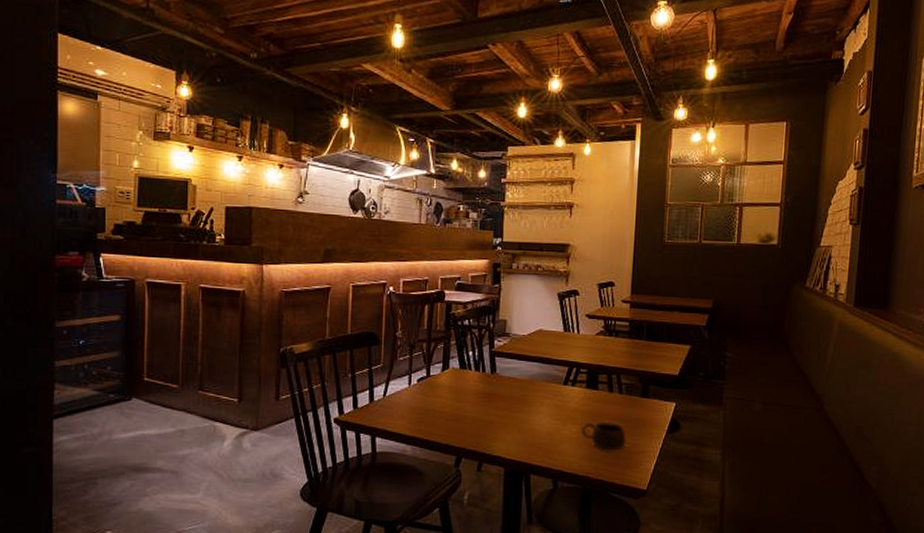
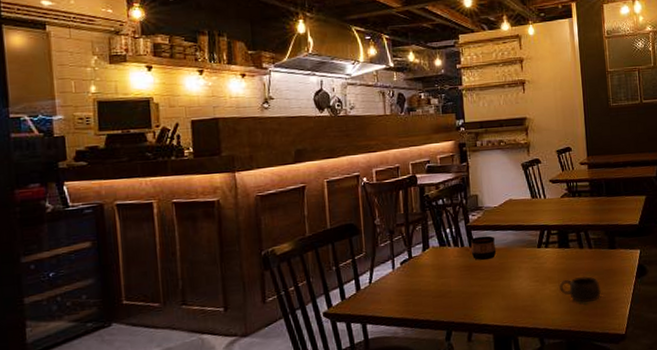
cup: none [492,364,519,390] -> present [471,235,497,261]

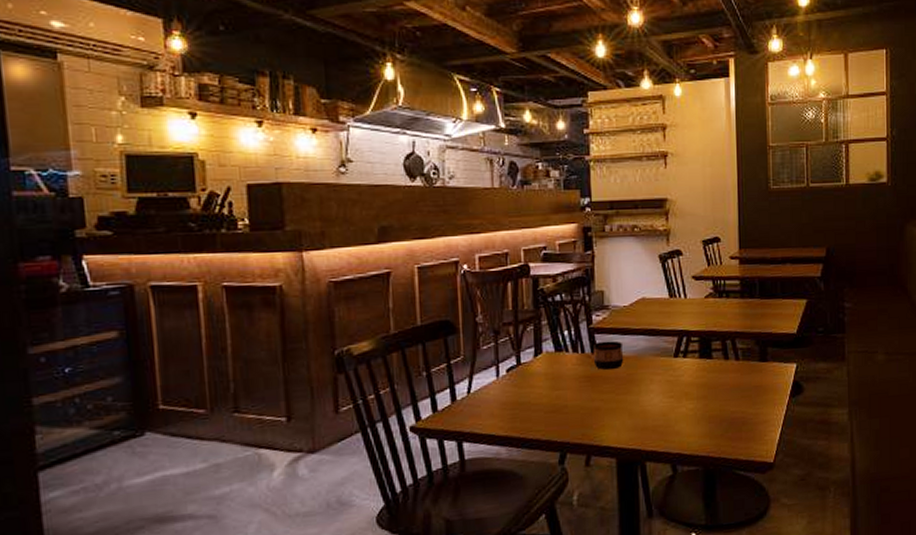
cup: present [559,276,602,304] -> none [698,392,748,425]

